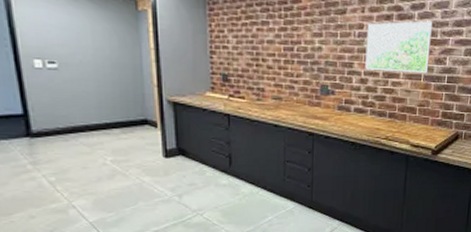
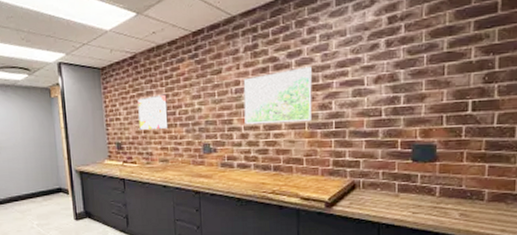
wall art: none [251,26,285,64] -> present [138,94,169,130]

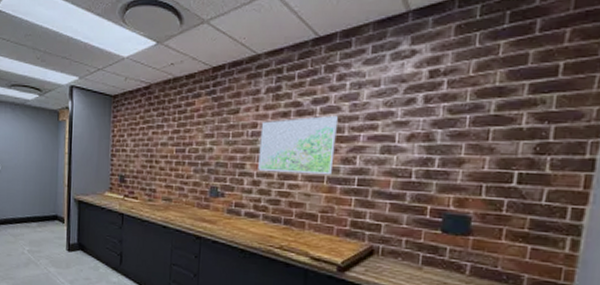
wall art: present [138,94,169,130] -> none [145,129,178,166]

